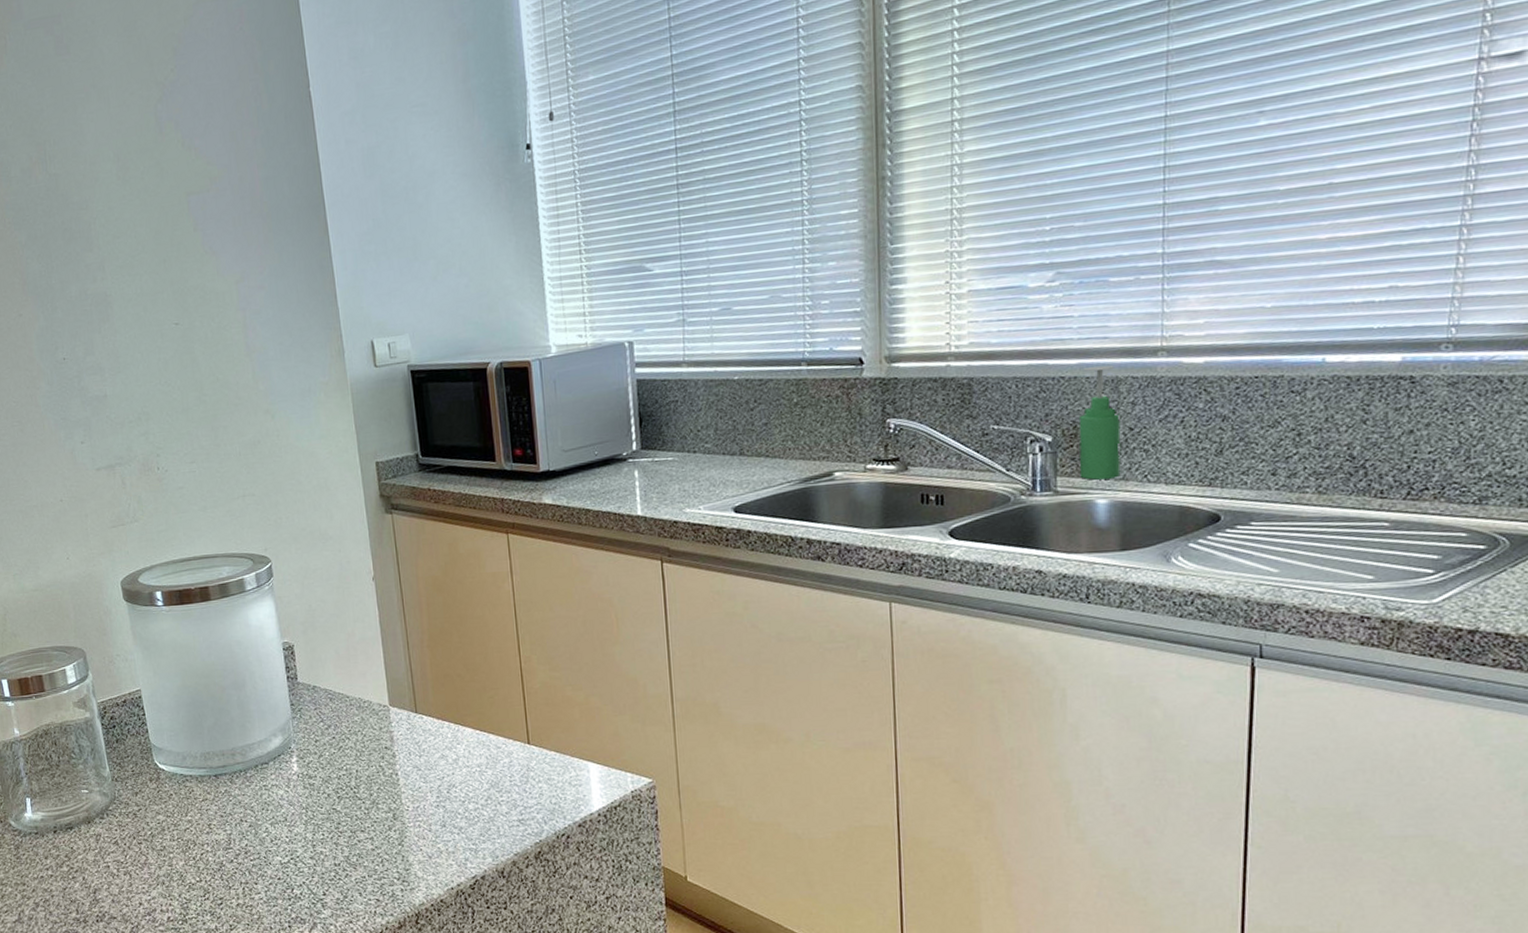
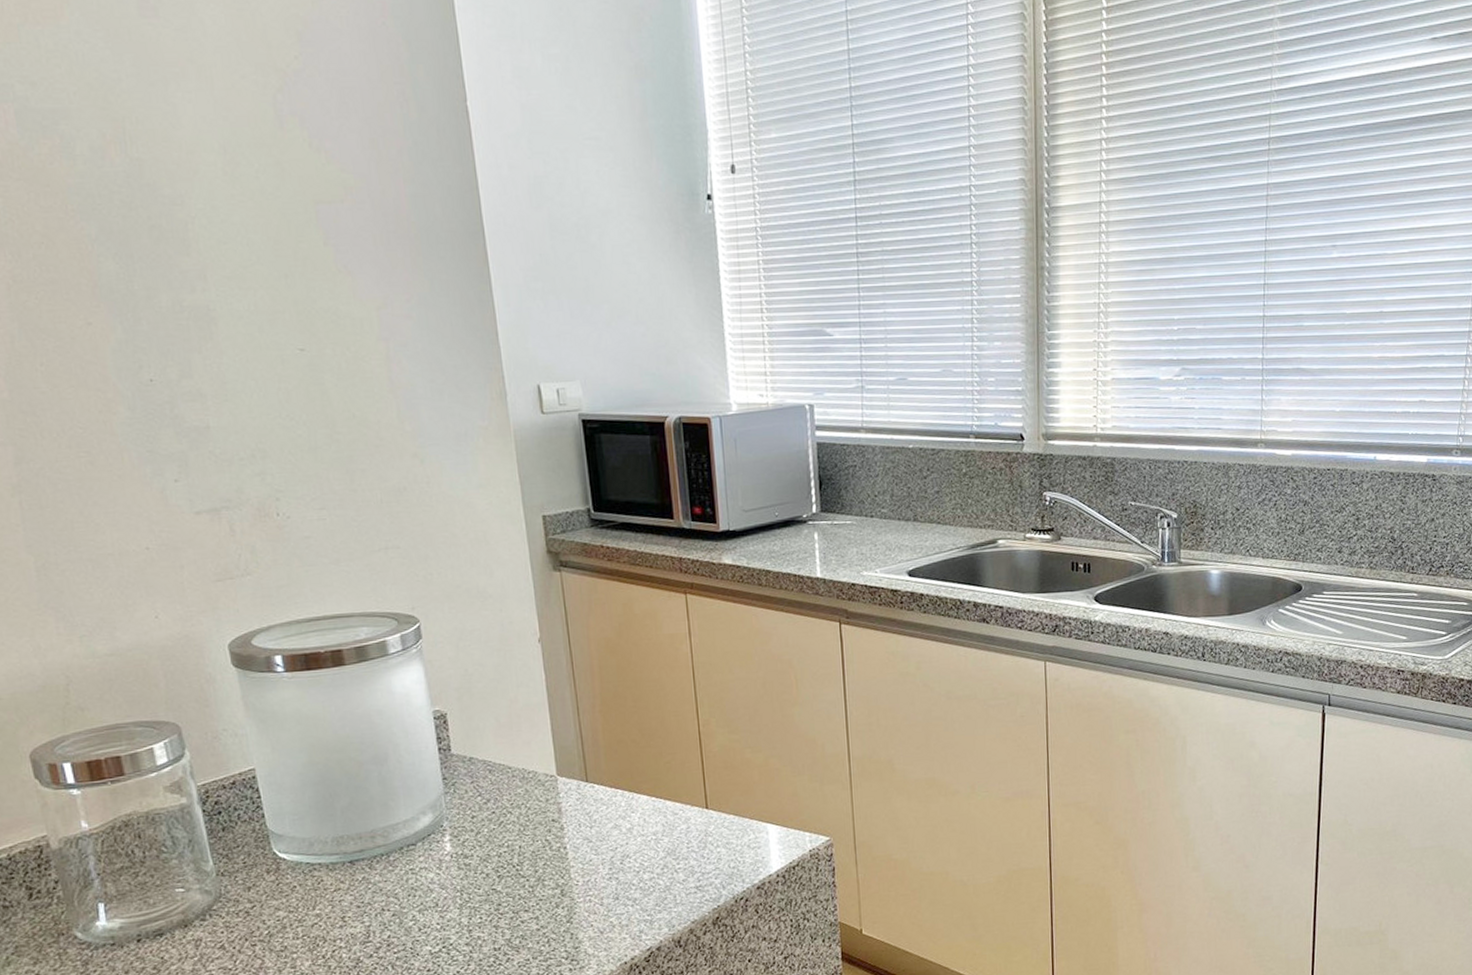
soap dispenser: present [1079,365,1121,480] -> none [1198,452,1230,553]

